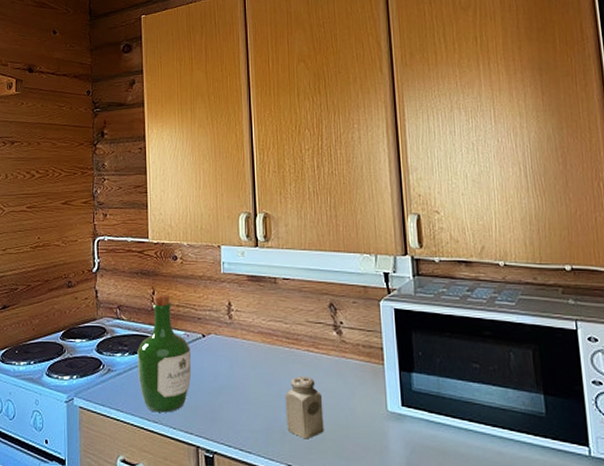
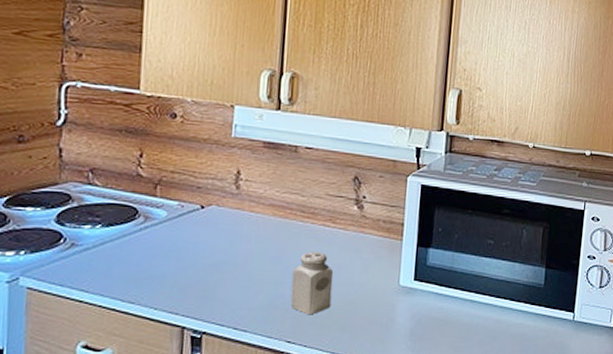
wine bottle: present [137,293,192,413] -> none [112,156,185,292]

